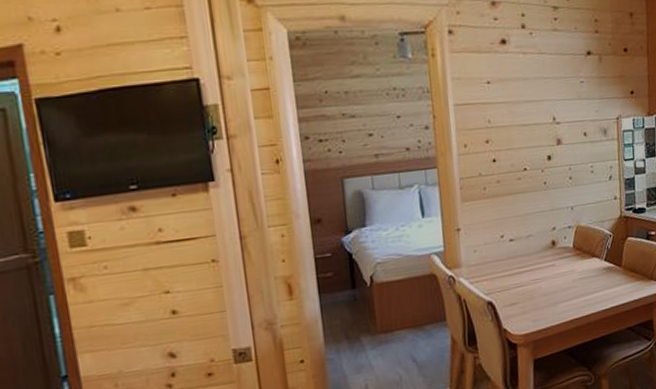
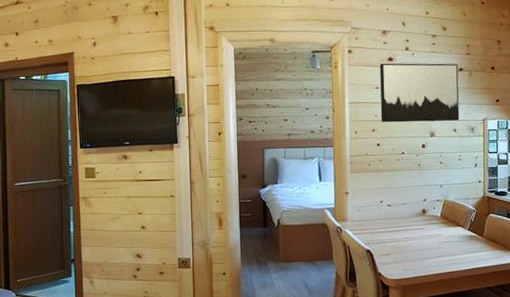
wall art: none [490,45,590,130] -> present [379,63,460,123]

